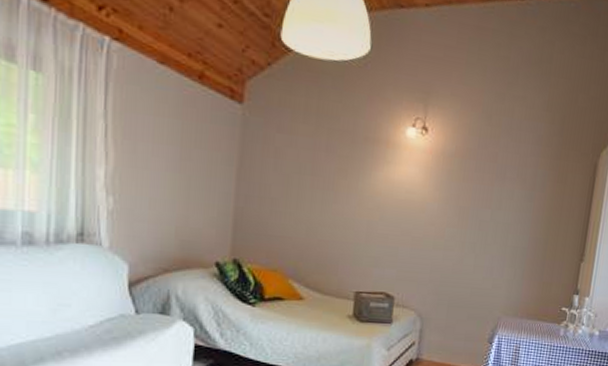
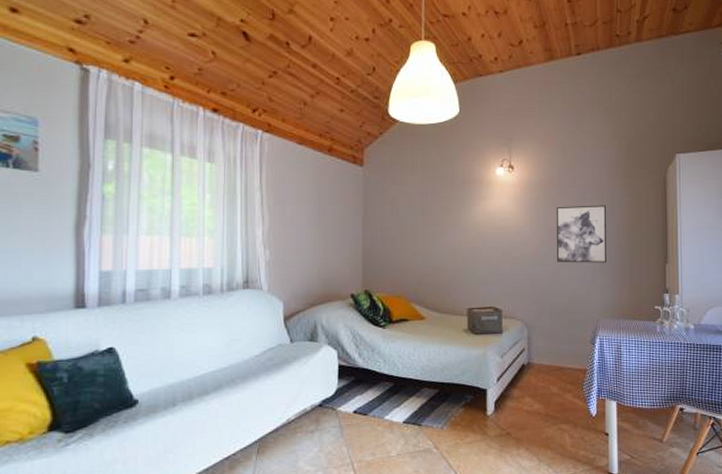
wall art: none [464,184,527,255] -> present [557,205,606,263]

